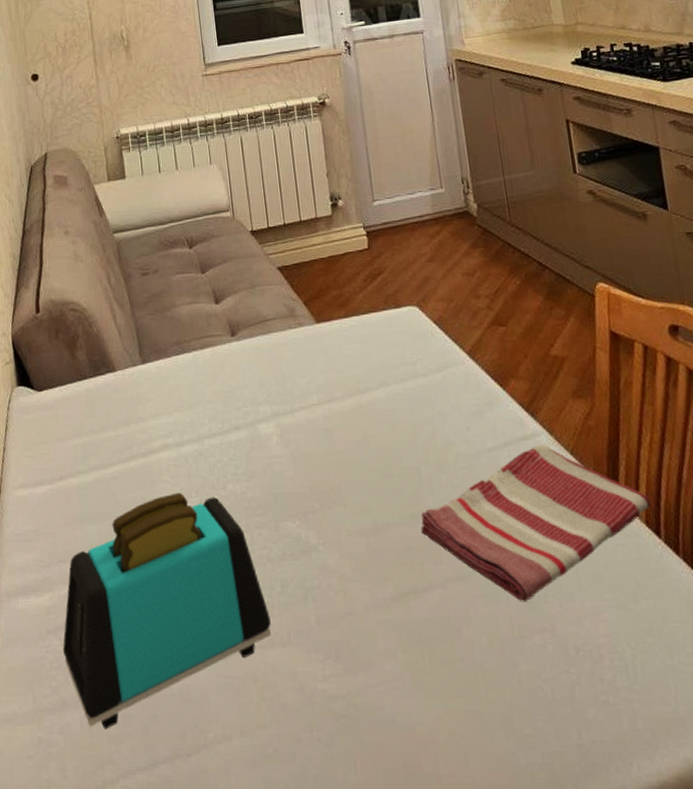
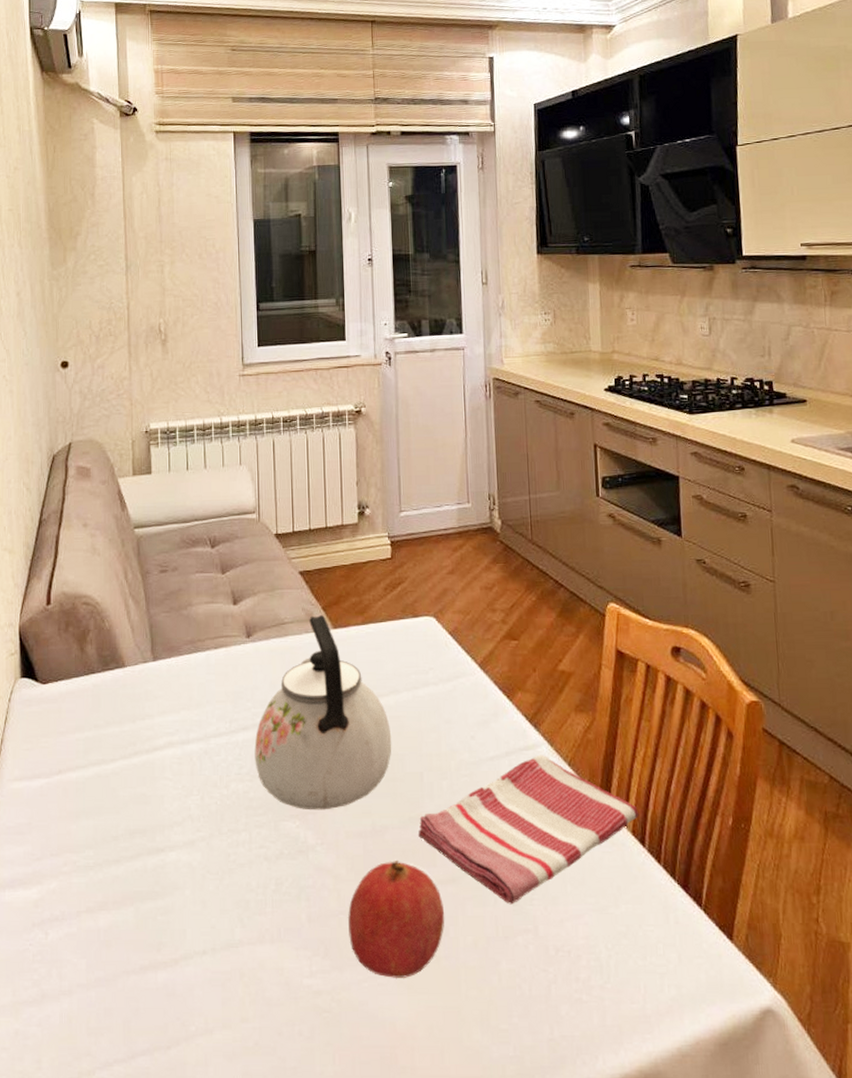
toaster: present [62,492,272,729] -> none [47,790,262,1022]
kettle: none [248,309,387,510] -> present [254,614,392,811]
fruit: none [356,559,457,683] -> present [347,861,445,979]

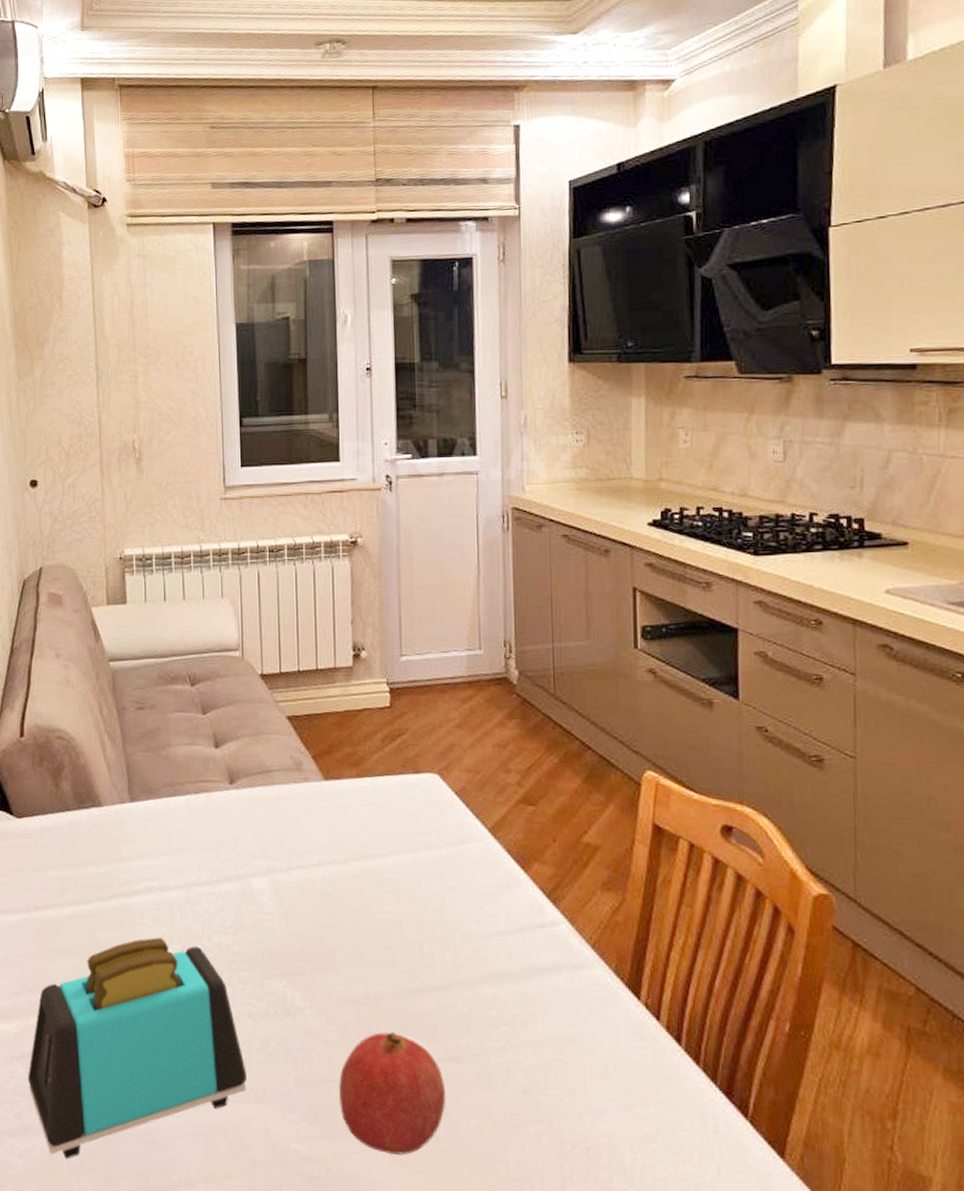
toaster: none [47,790,262,1022] -> present [27,937,247,1159]
kettle: present [254,614,392,811] -> none [238,764,389,972]
dish towel: present [418,754,640,905] -> none [417,933,676,1092]

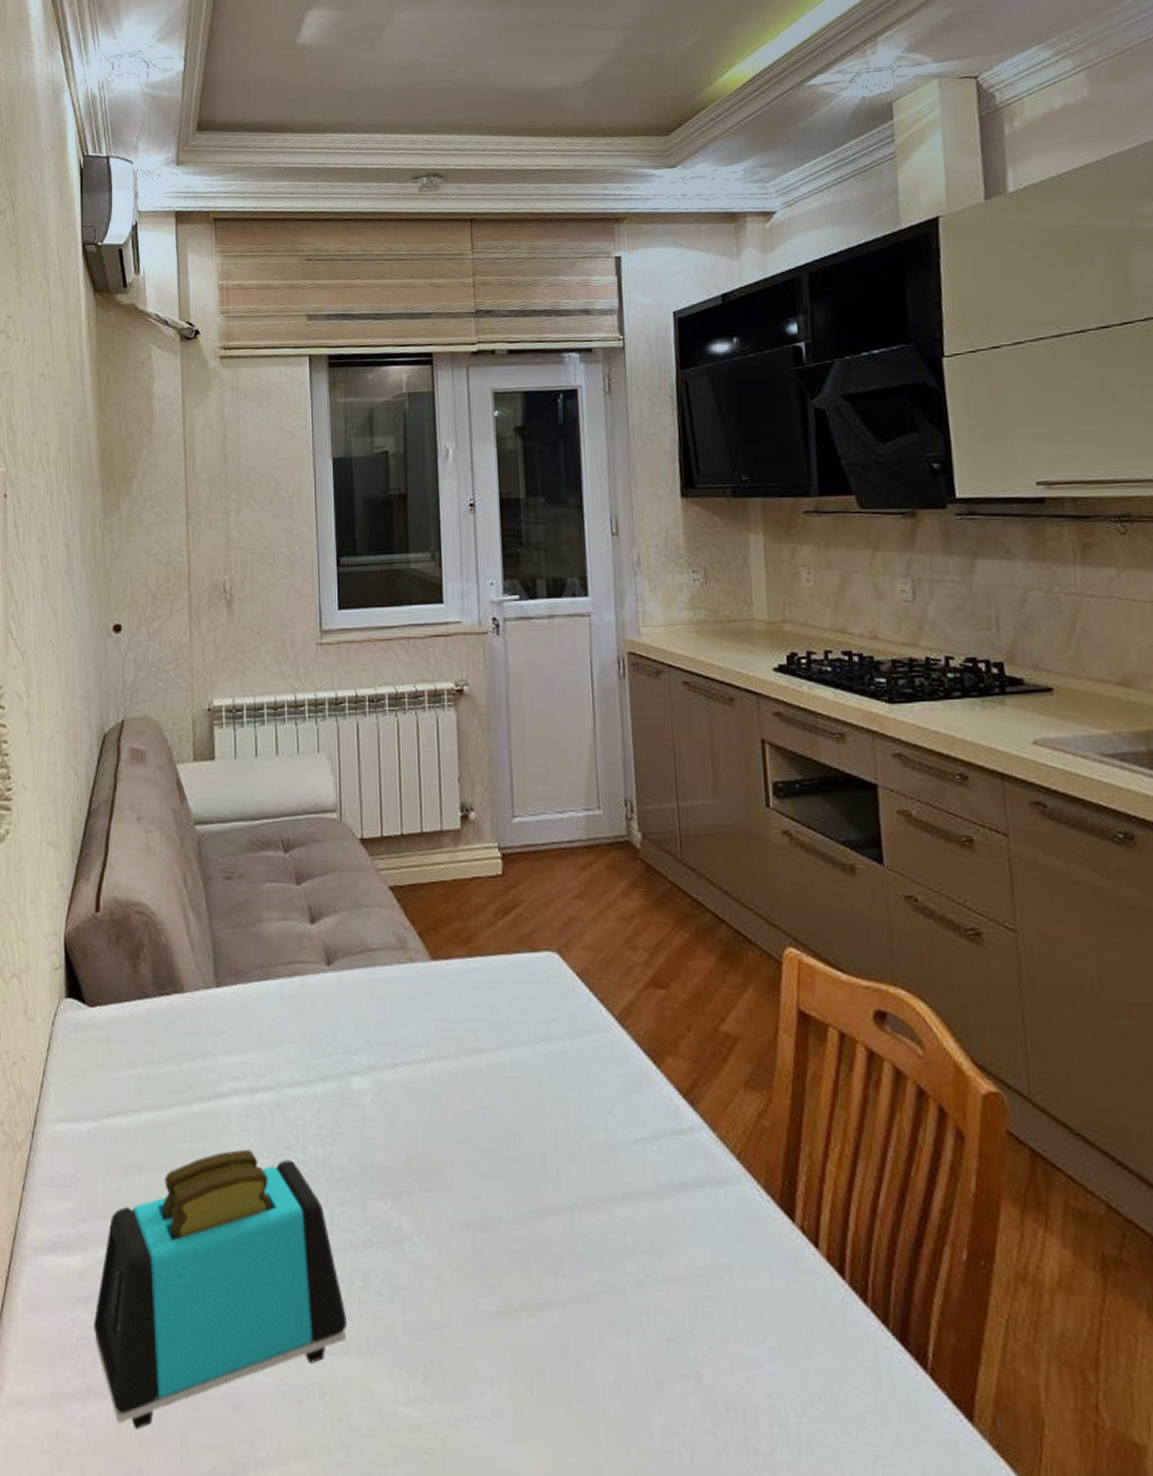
fruit: present [338,1032,446,1155] -> none [452,1264,578,1422]

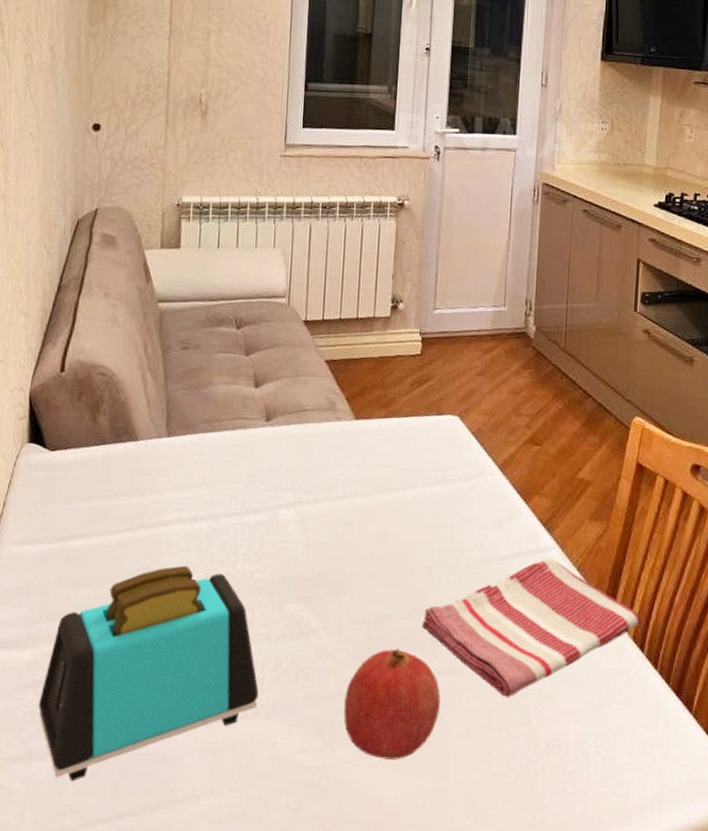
fruit: none [452,1264,578,1422] -> present [343,648,441,761]
dish towel: none [541,1141,836,1339] -> present [422,558,642,698]

